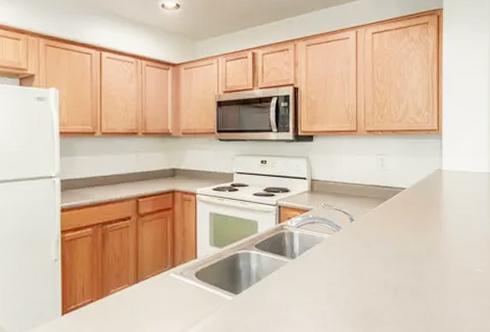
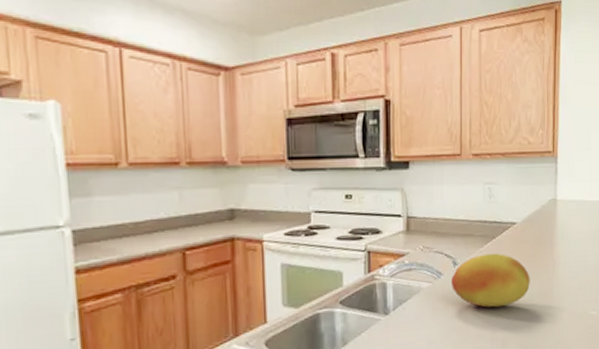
fruit: none [348,213,419,259] -> present [450,253,530,308]

